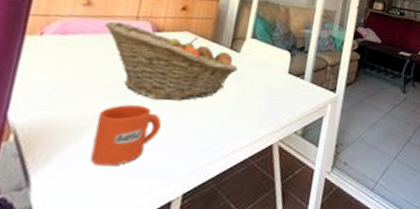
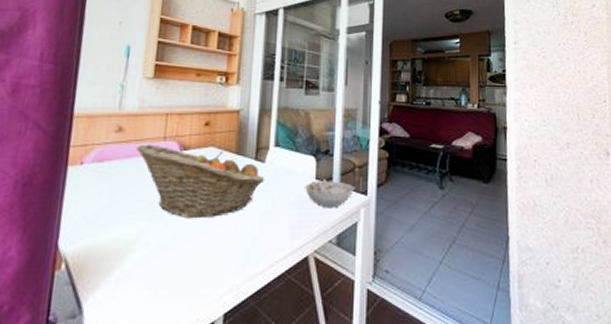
mug: present [90,104,162,166] -> none [134,225,196,289]
bowl: none [277,73,325,102] -> present [305,178,355,208]

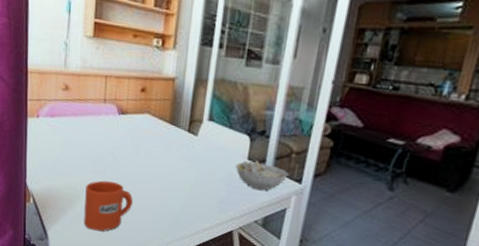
mug: none [134,225,196,289] -> present [83,180,133,231]
fruit basket: present [137,144,265,219] -> none [81,104,197,181]

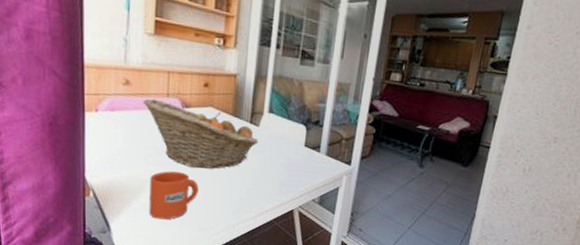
fruit basket: none [81,104,197,181] -> present [143,98,259,169]
bowl: present [236,159,289,191] -> none [294,146,340,173]

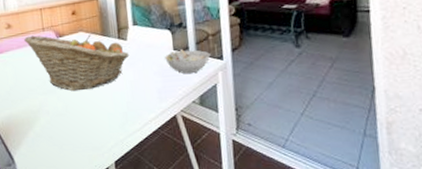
mug: present [149,171,199,220] -> none [40,97,84,145]
bowl: none [294,146,340,173] -> present [165,48,211,74]

